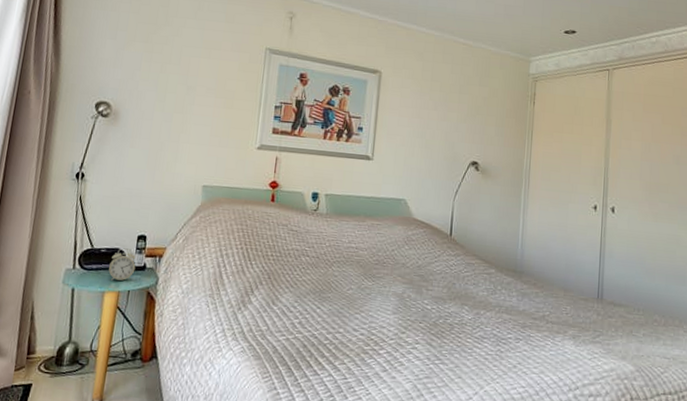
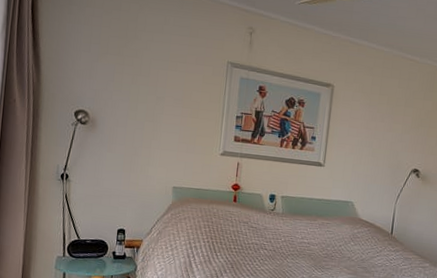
alarm clock: present [108,248,136,281] -> none [94,240,117,267]

